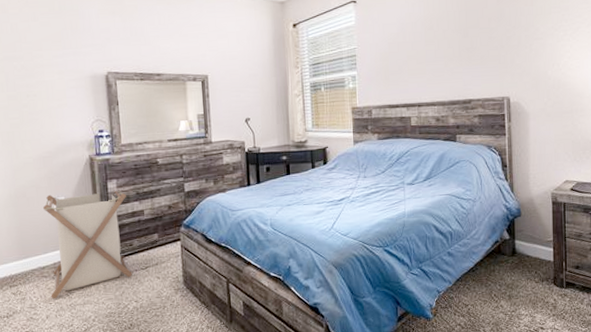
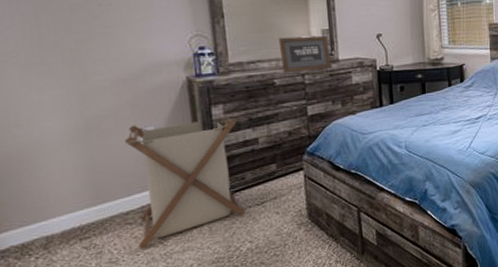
picture frame: none [161,119,206,154] -> present [278,35,332,74]

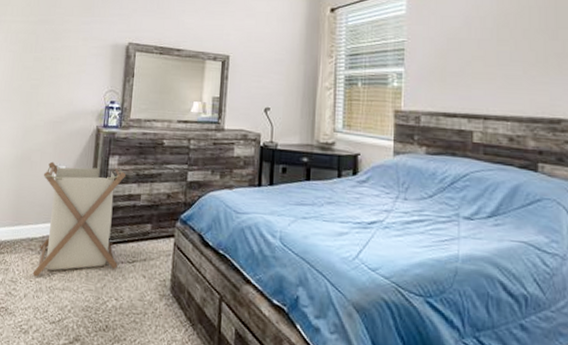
picture frame: present [278,35,332,74] -> none [172,100,218,137]

